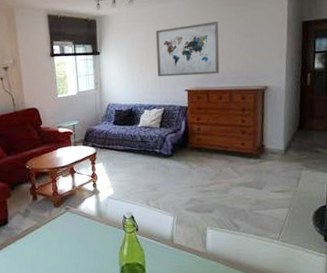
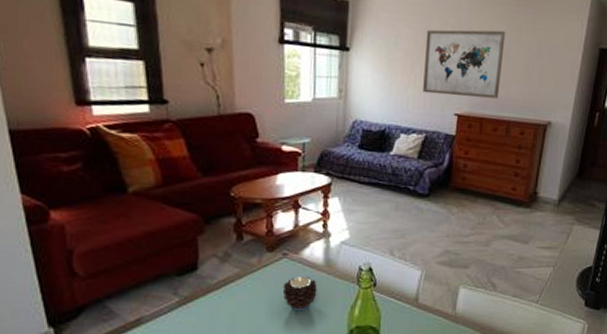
candle: none [68,225,93,253] -> present [282,277,318,312]

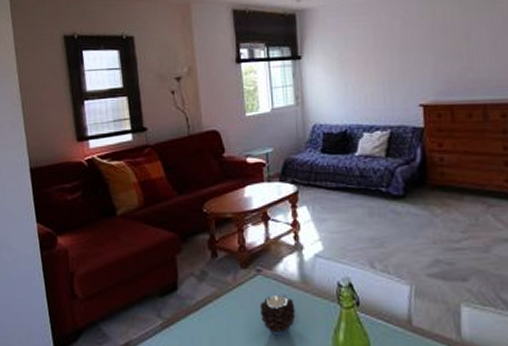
wall art: present [423,29,506,99] -> none [376,11,467,88]

